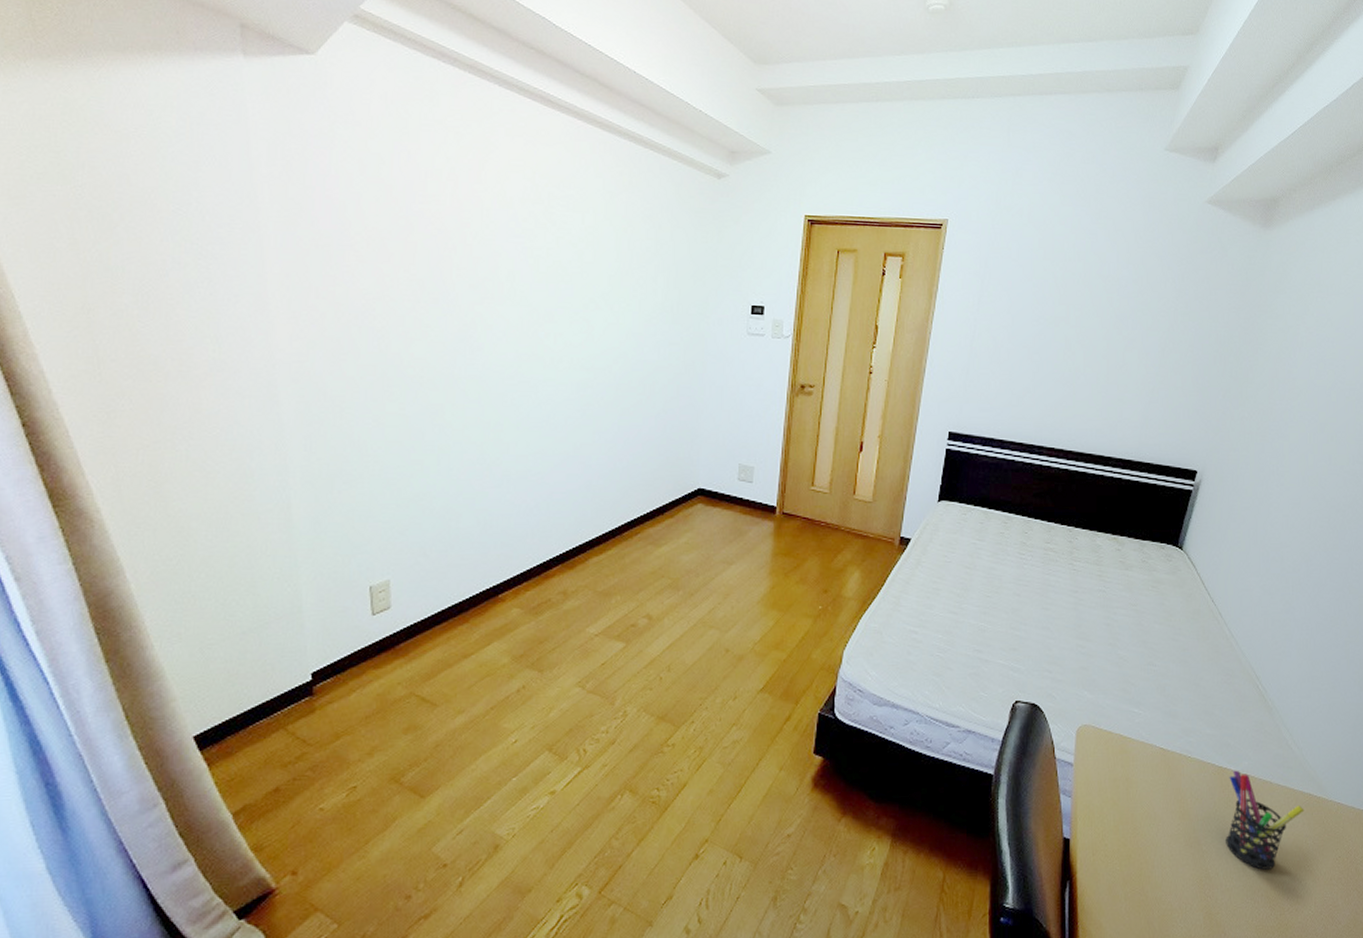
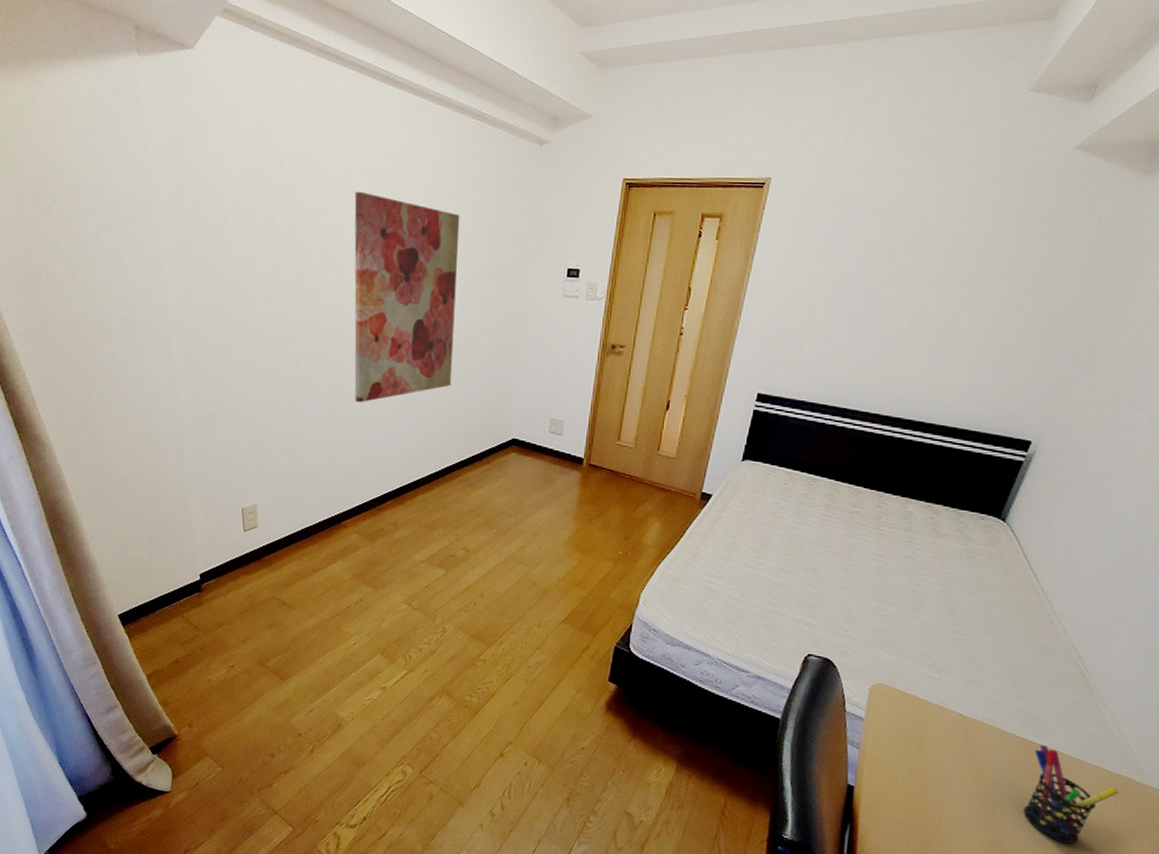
wall art: none [512,218,634,455] -> present [354,191,460,403]

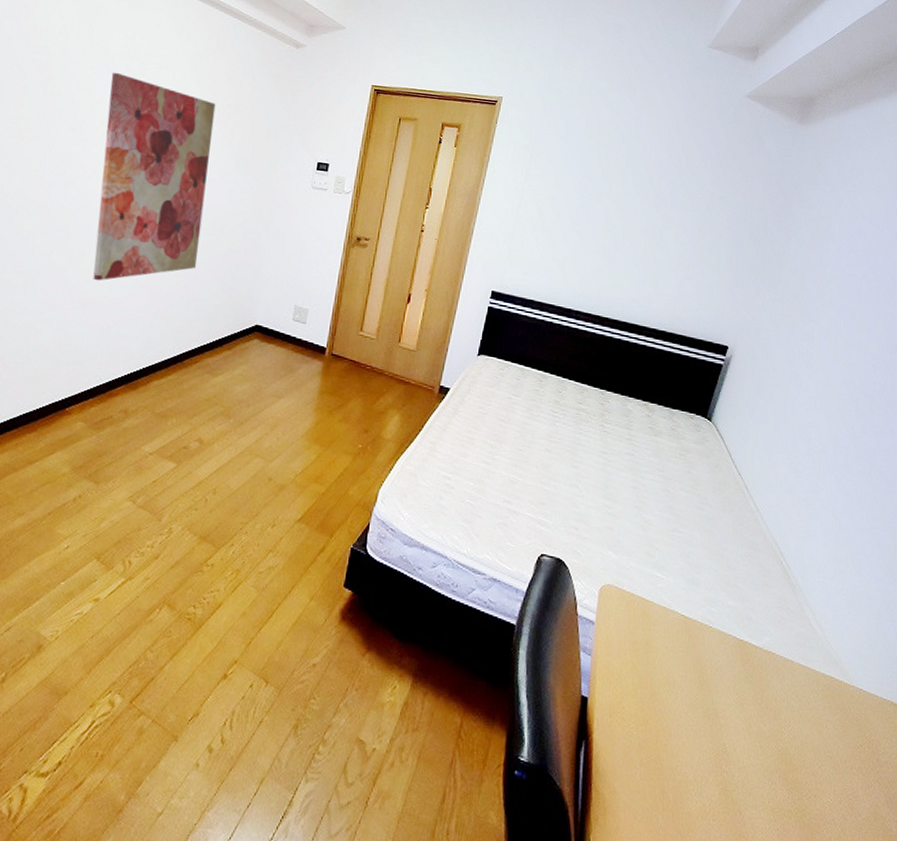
pen holder: present [1023,744,1119,844] -> none [744,645,826,751]

